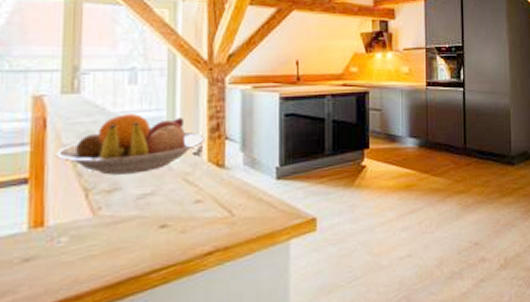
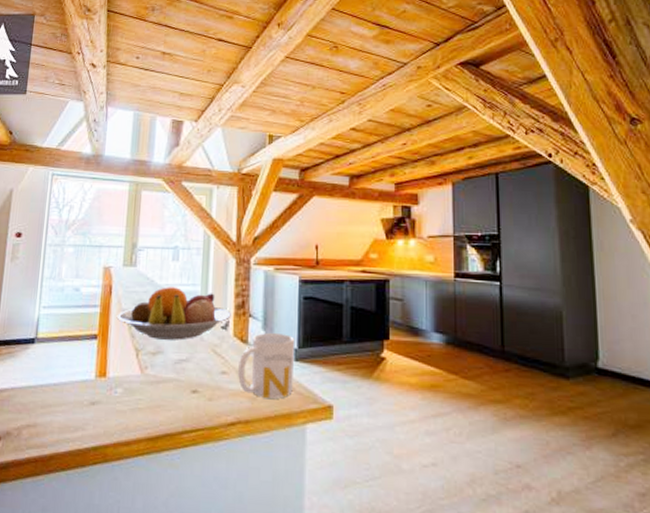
mug: none [215,153,277,221] -> present [238,333,295,399]

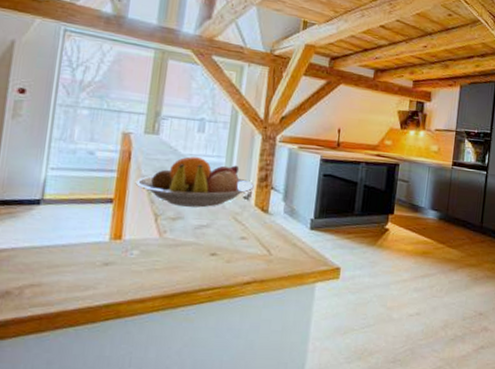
mug: present [238,333,295,399] -> none [256,204,312,262]

